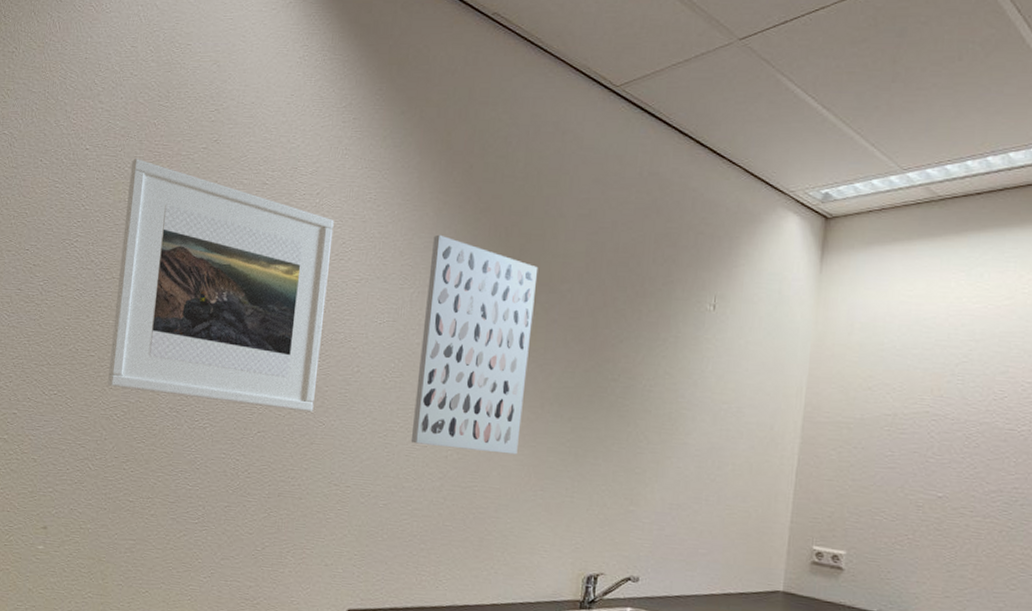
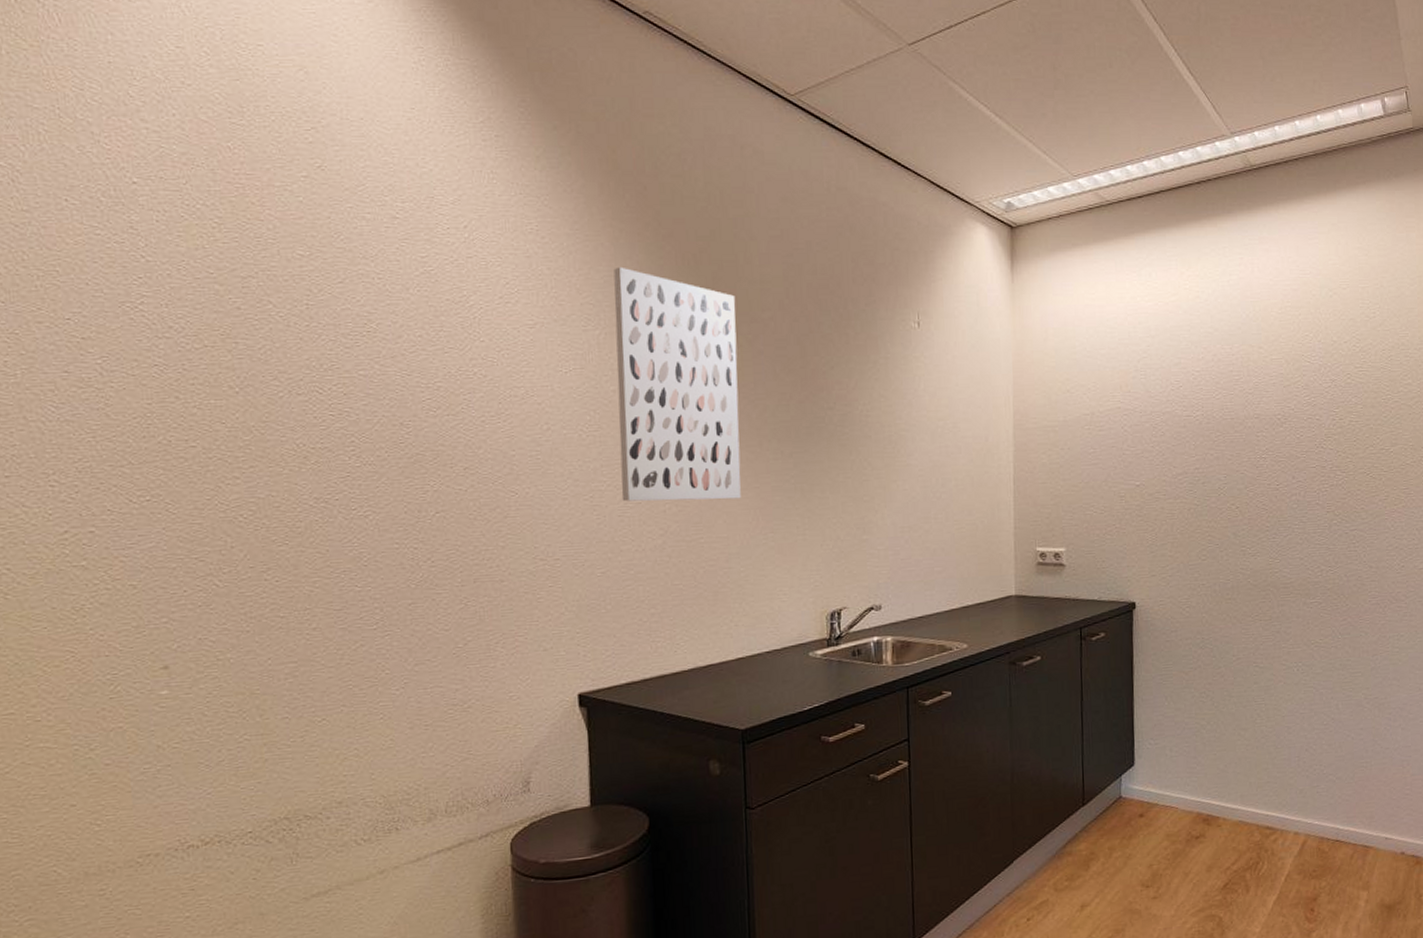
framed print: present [107,159,334,413] -> none [204,193,501,483]

